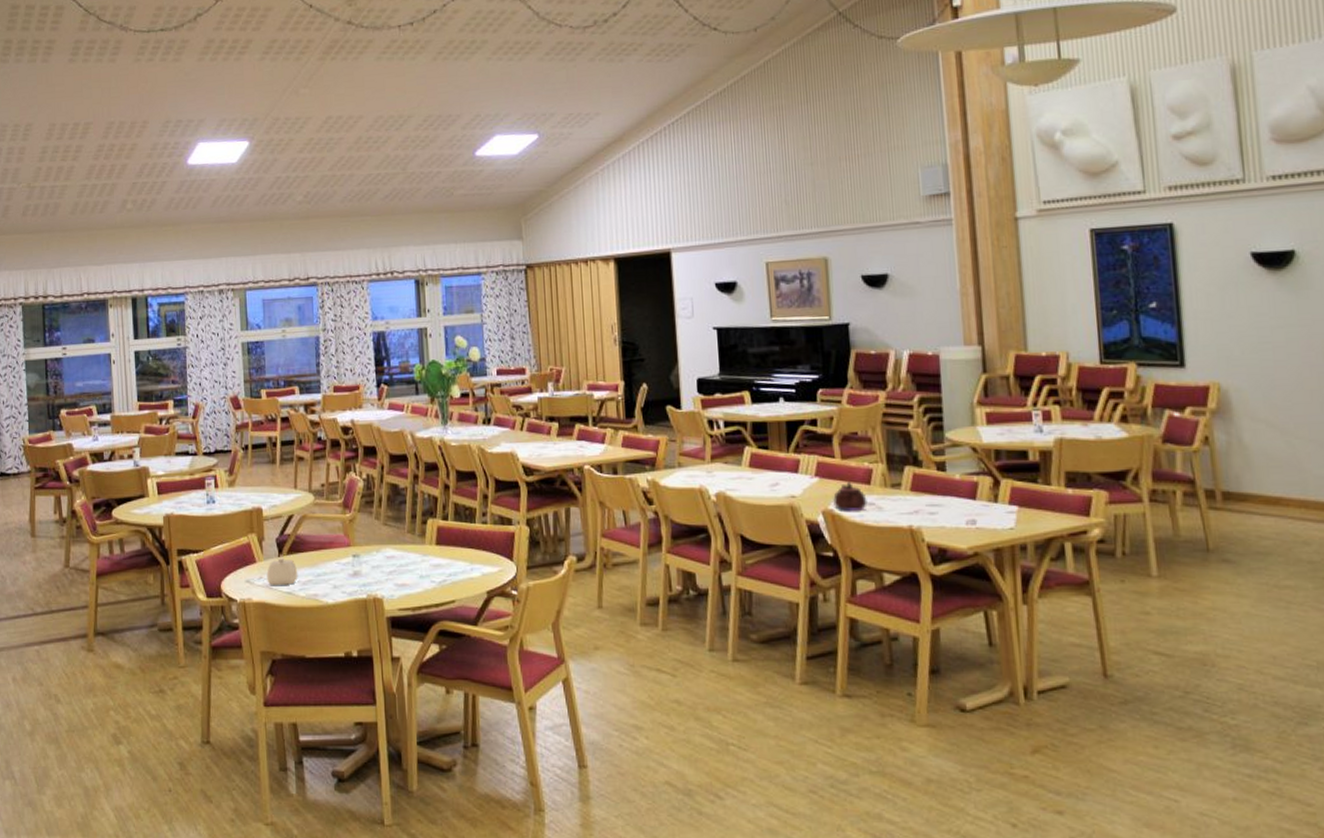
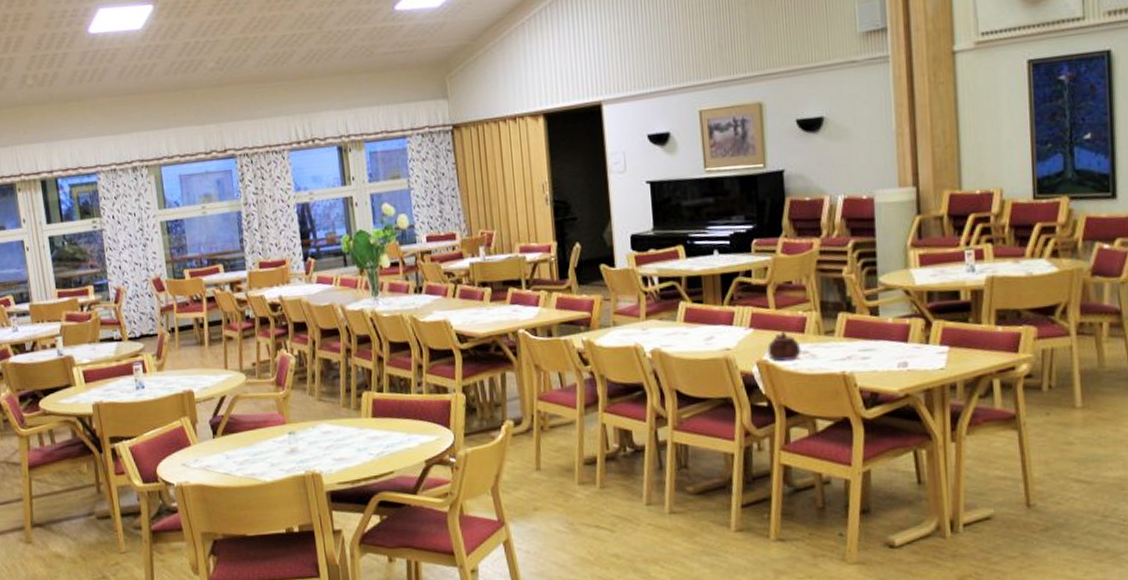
sugar bowl: present [266,557,298,586] -> none [202,438,235,468]

